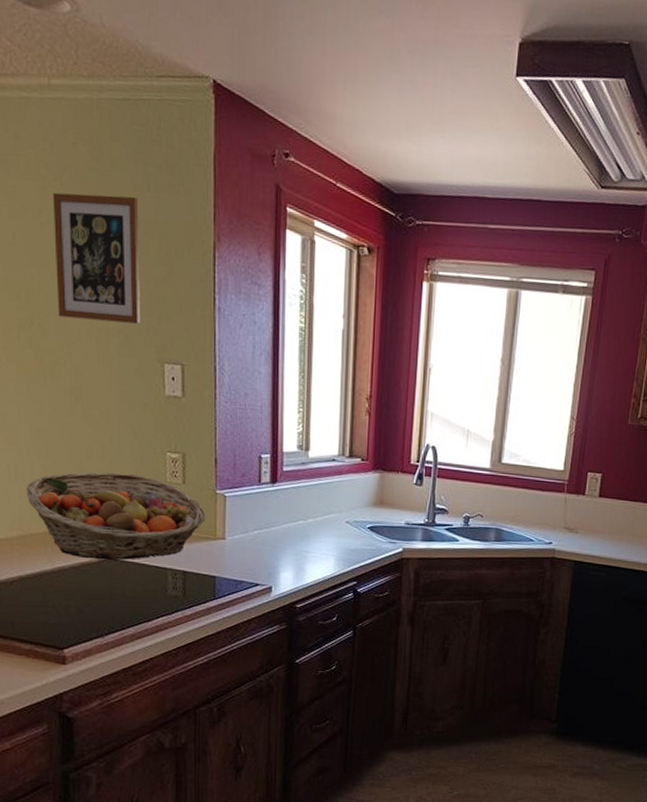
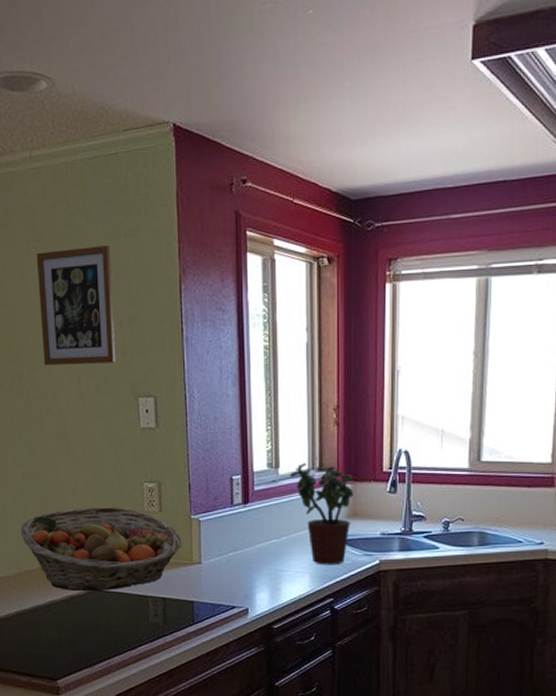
potted plant: none [319,447,383,550] -> present [289,462,355,565]

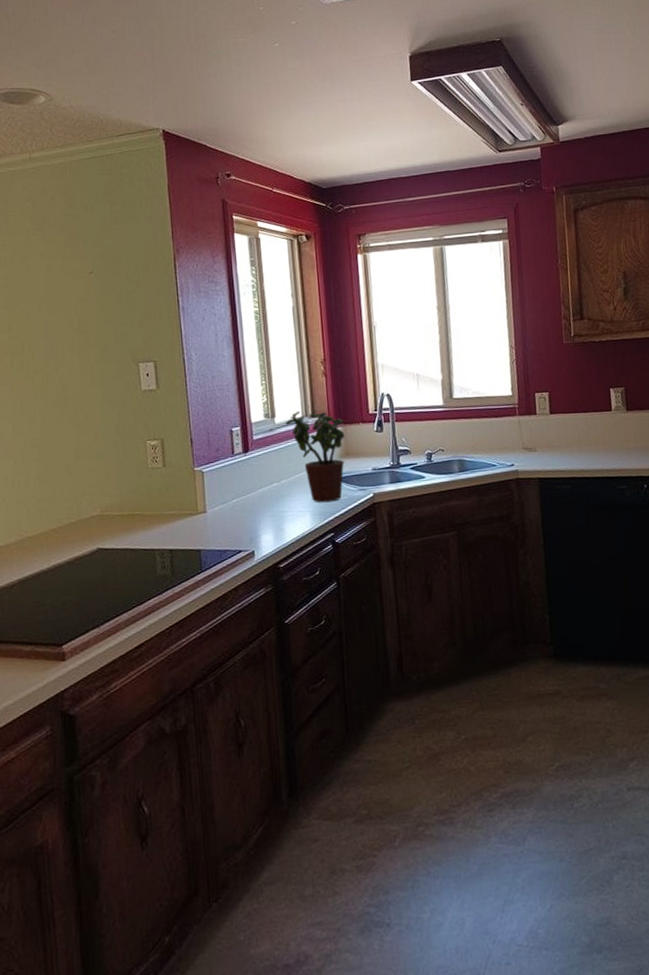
fruit basket: present [20,507,182,592] -> none [22,466,187,552]
picture frame: present [36,246,116,366] -> none [36,231,116,339]

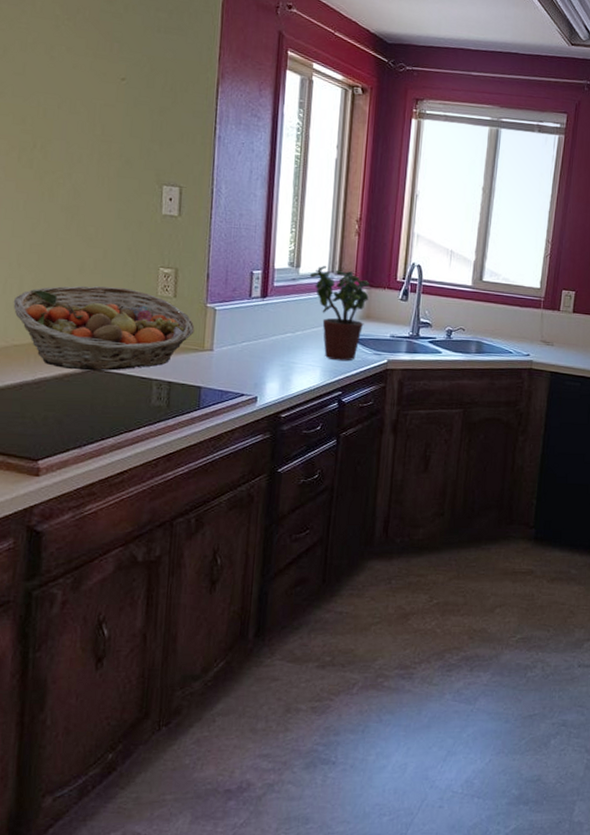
fruit basket: none [22,466,187,552] -> present [13,285,195,371]

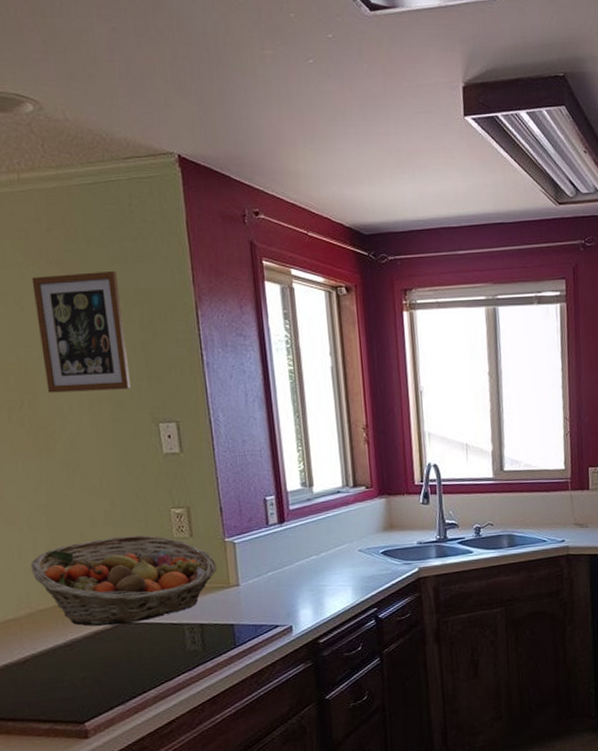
picture frame: none [61,30,148,149] -> present [31,271,132,393]
potted plant: present [309,265,371,361] -> none [324,480,389,577]

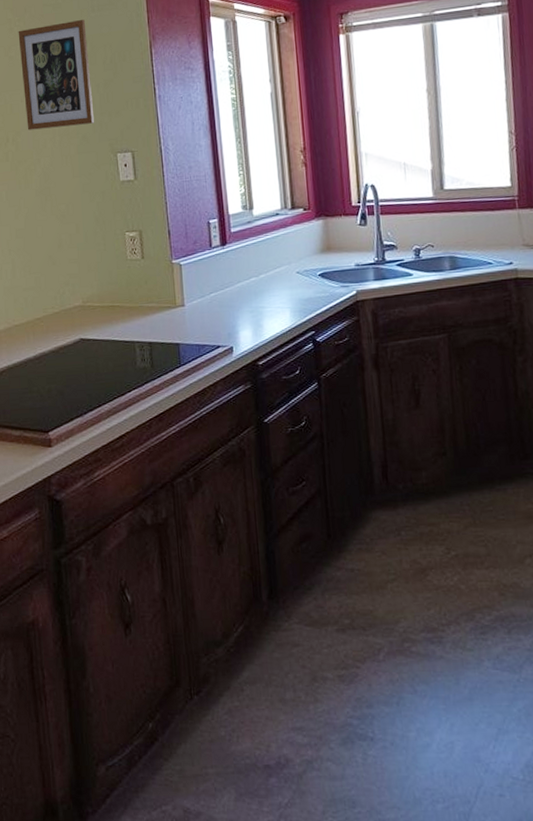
fruit basket: present [30,535,217,626] -> none [9,257,165,342]

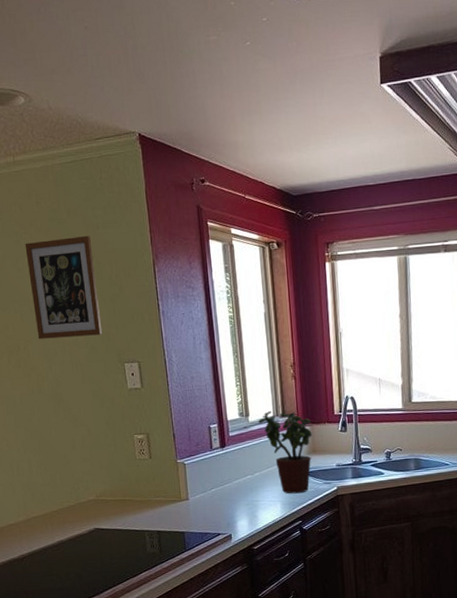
potted plant: none [263,202,326,300] -> present [258,410,312,494]

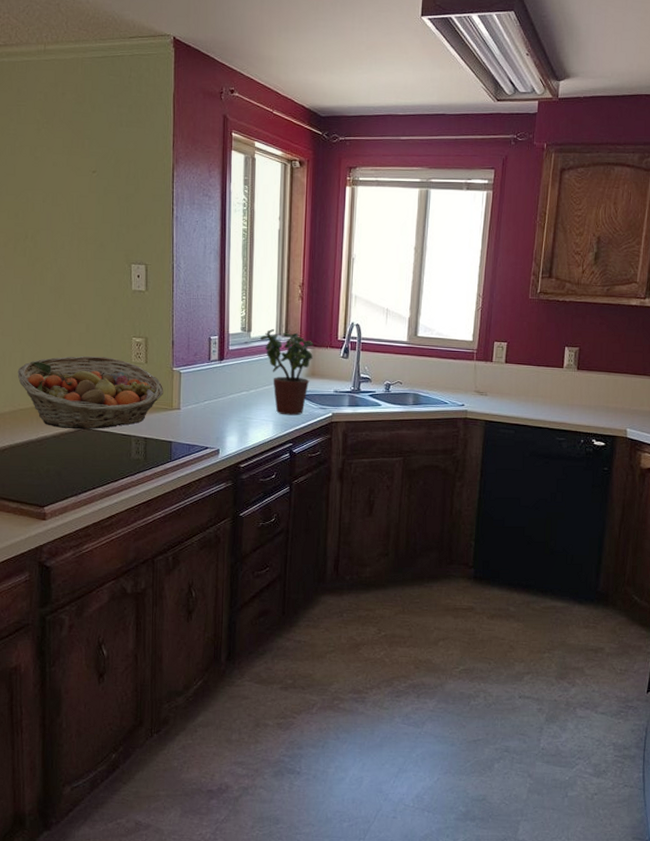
picture frame: present [25,236,103,339] -> none [45,132,113,233]
fruit basket: none [26,457,171,531] -> present [17,356,164,430]

